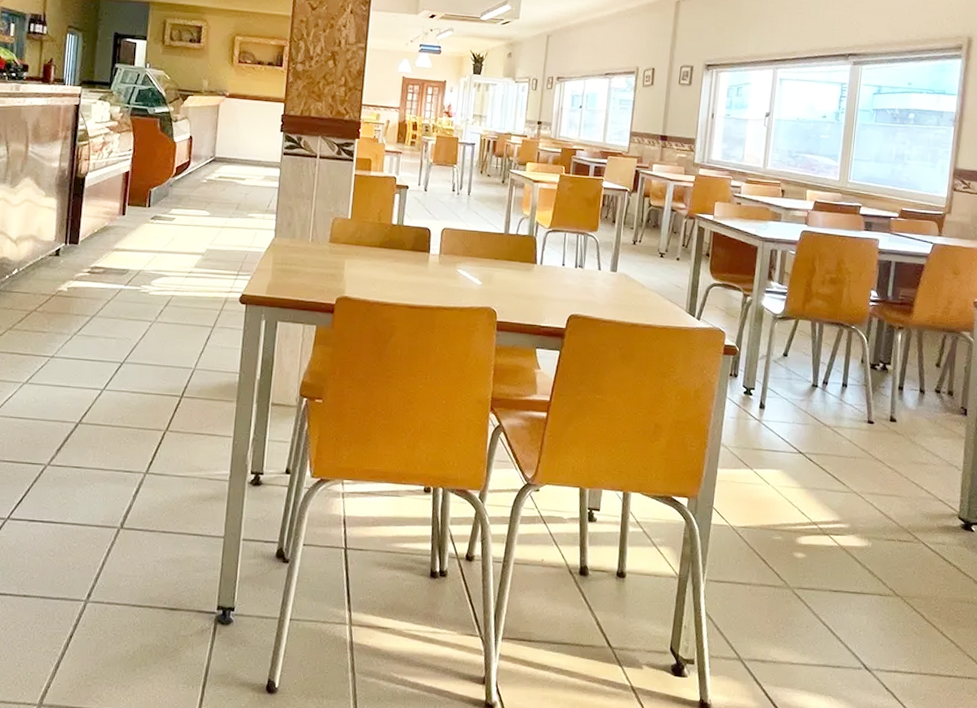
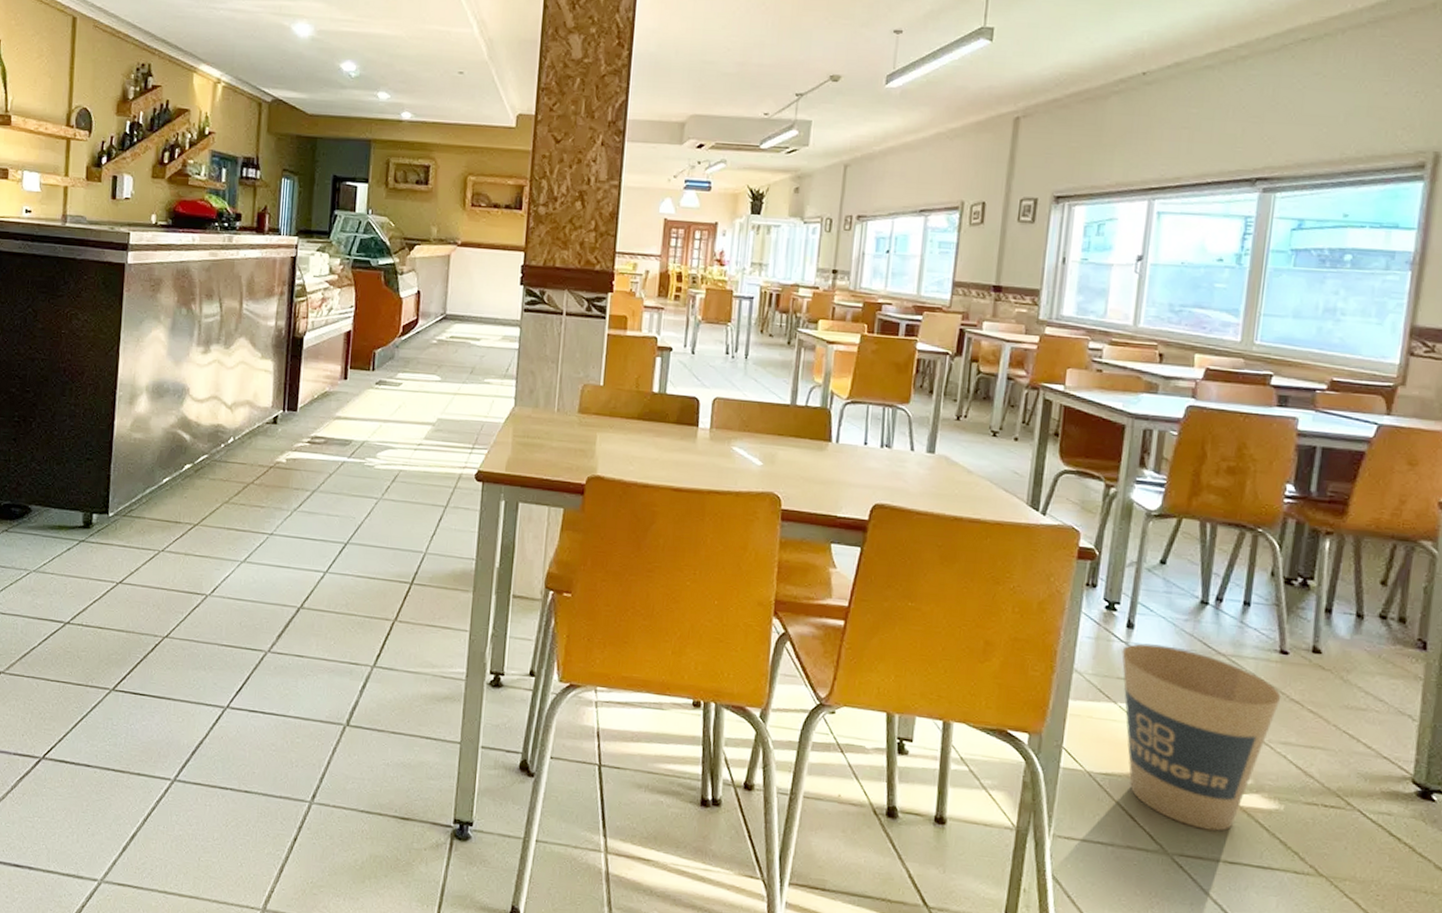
trash can: none [756,420,869,568] -> present [1121,643,1281,832]

